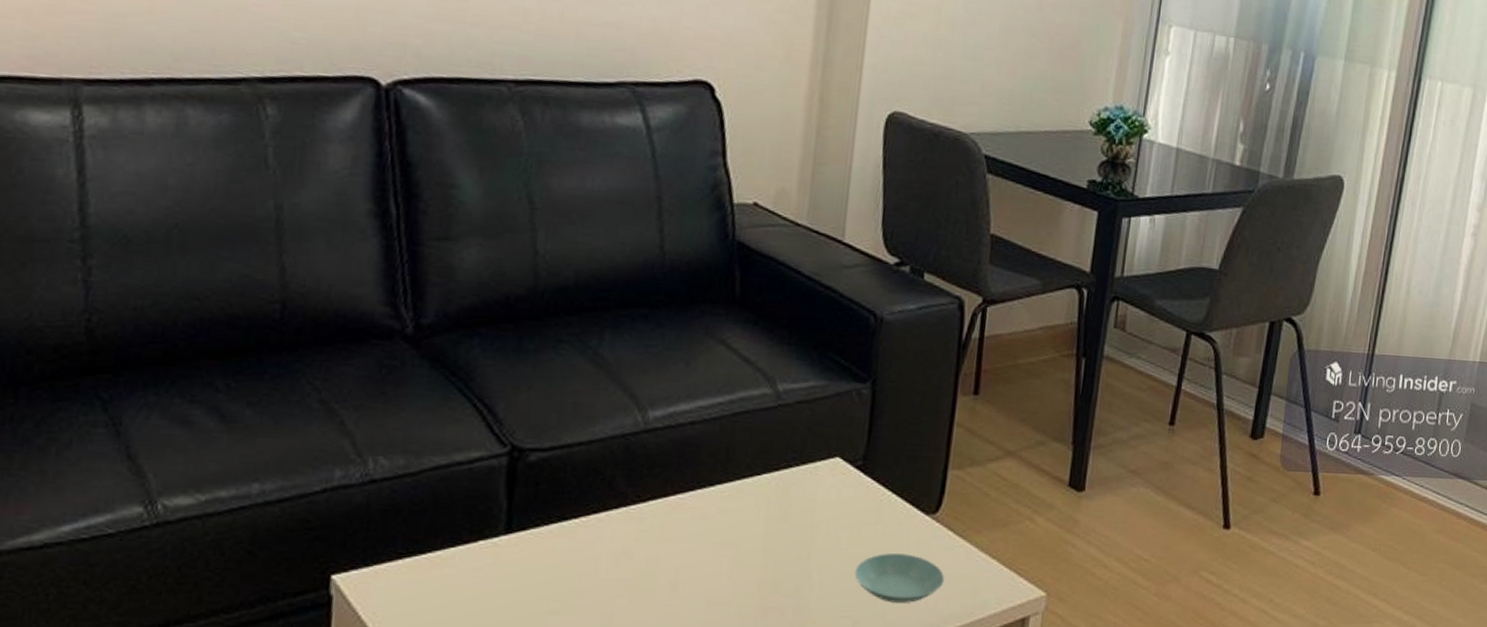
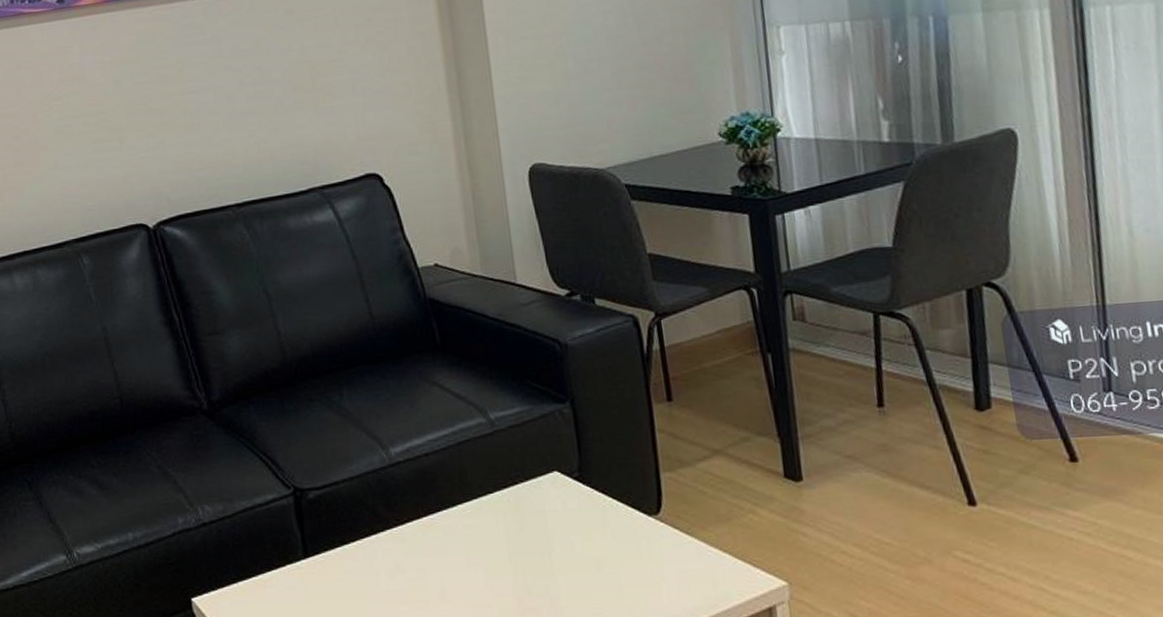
saucer: present [854,553,945,603] -> none [595,553,681,599]

